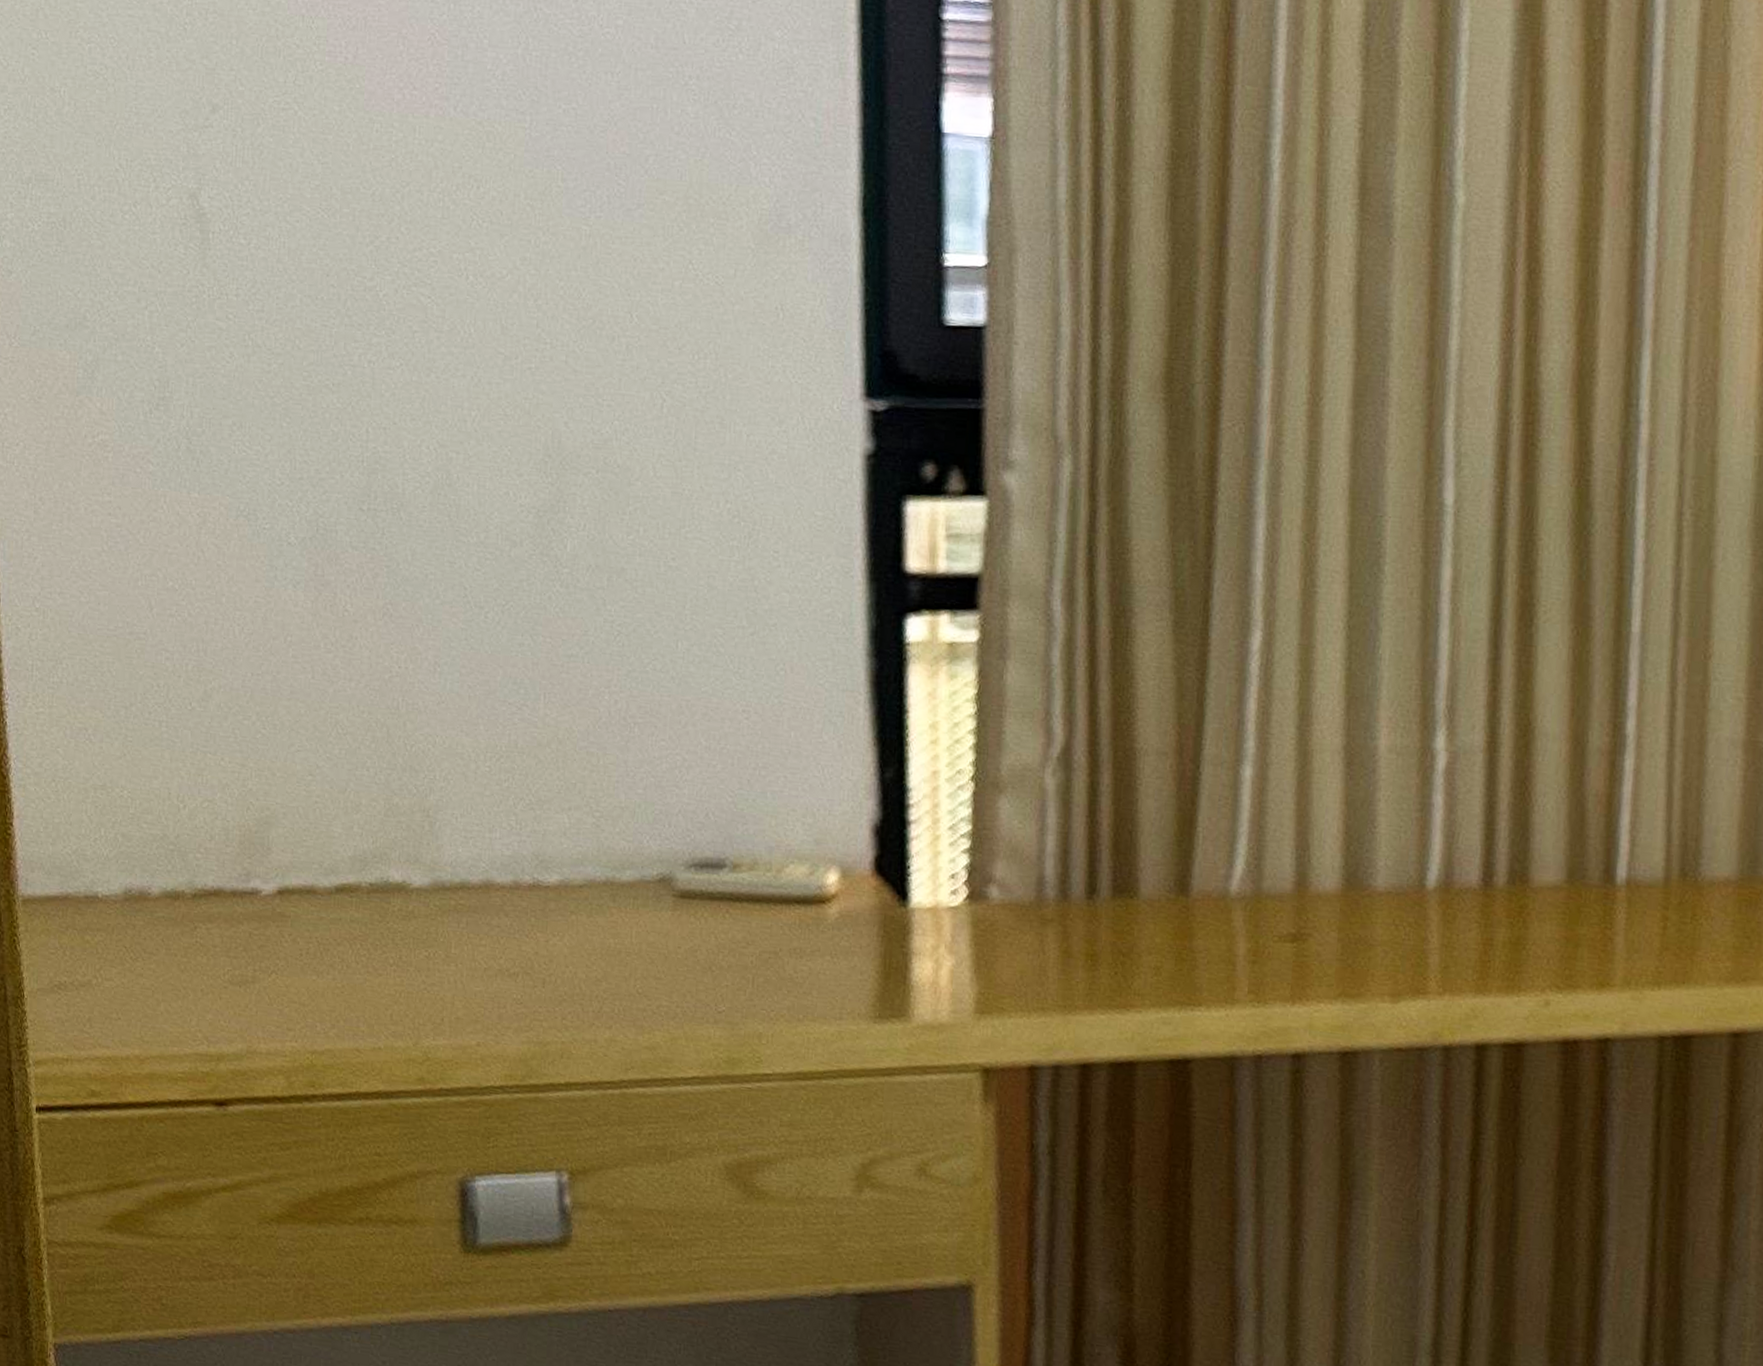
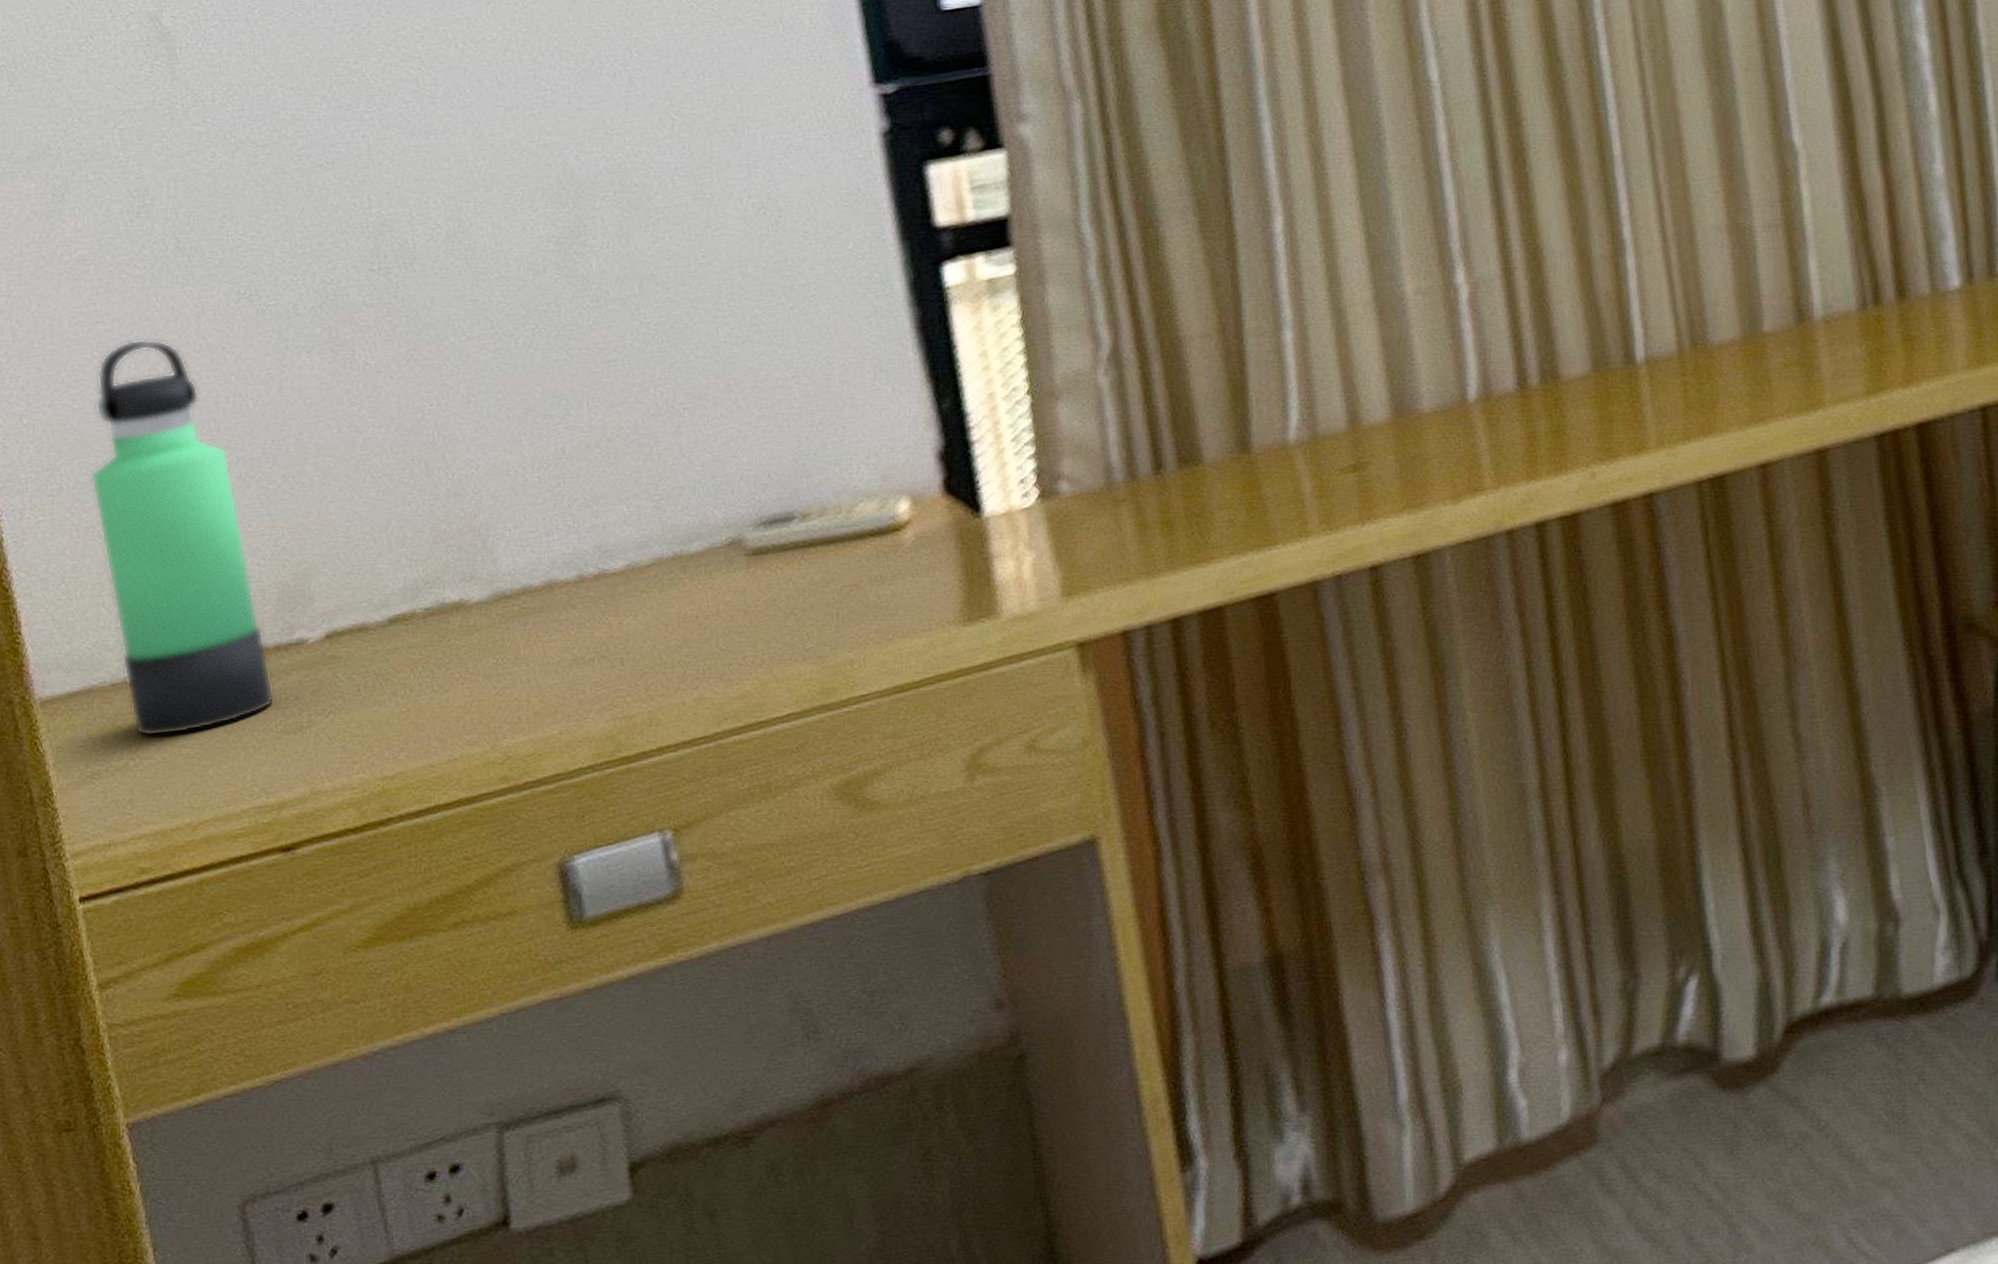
thermos bottle: none [87,539,226,962] -> present [90,339,275,737]

